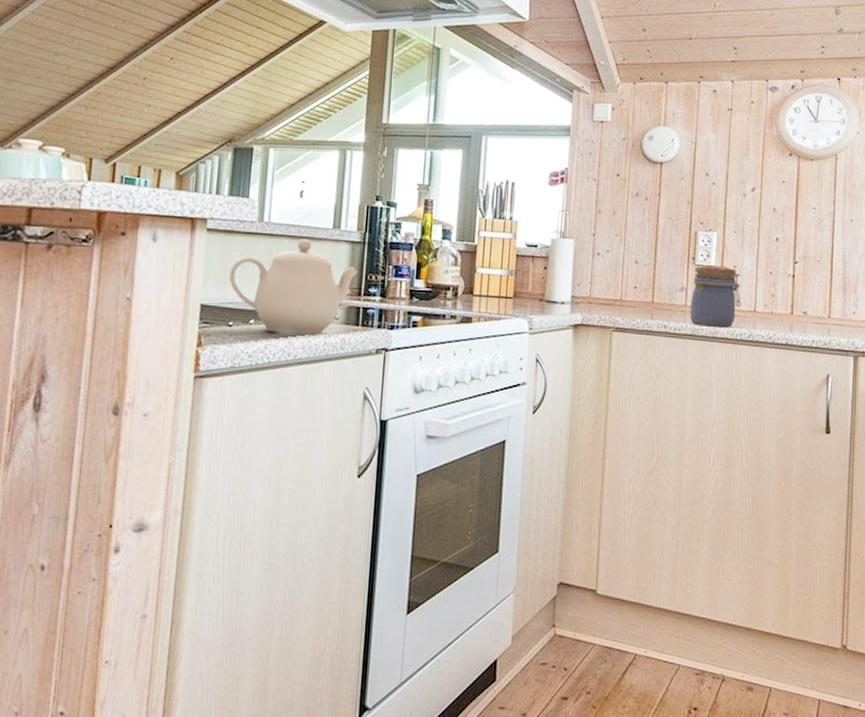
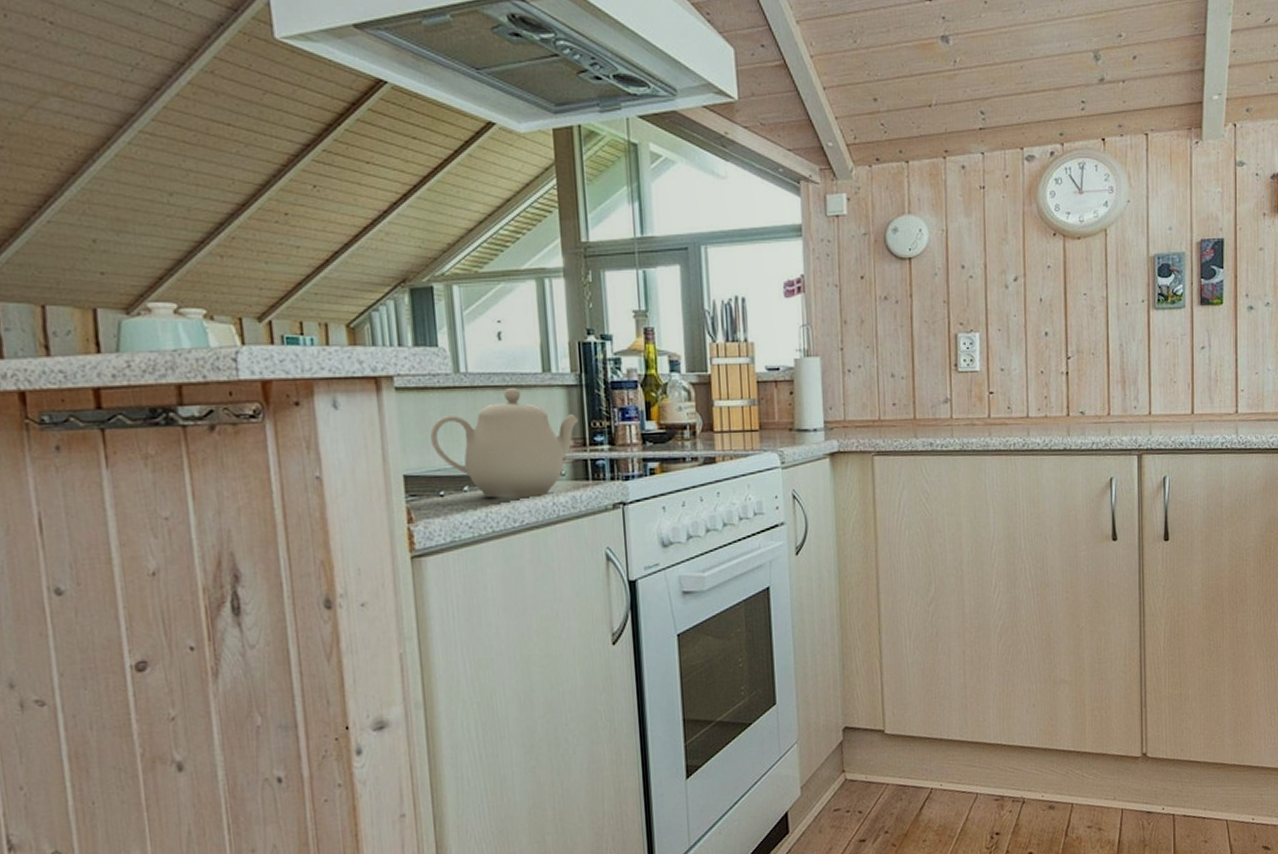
jar: present [690,265,741,329] -> none [957,370,1011,441]

